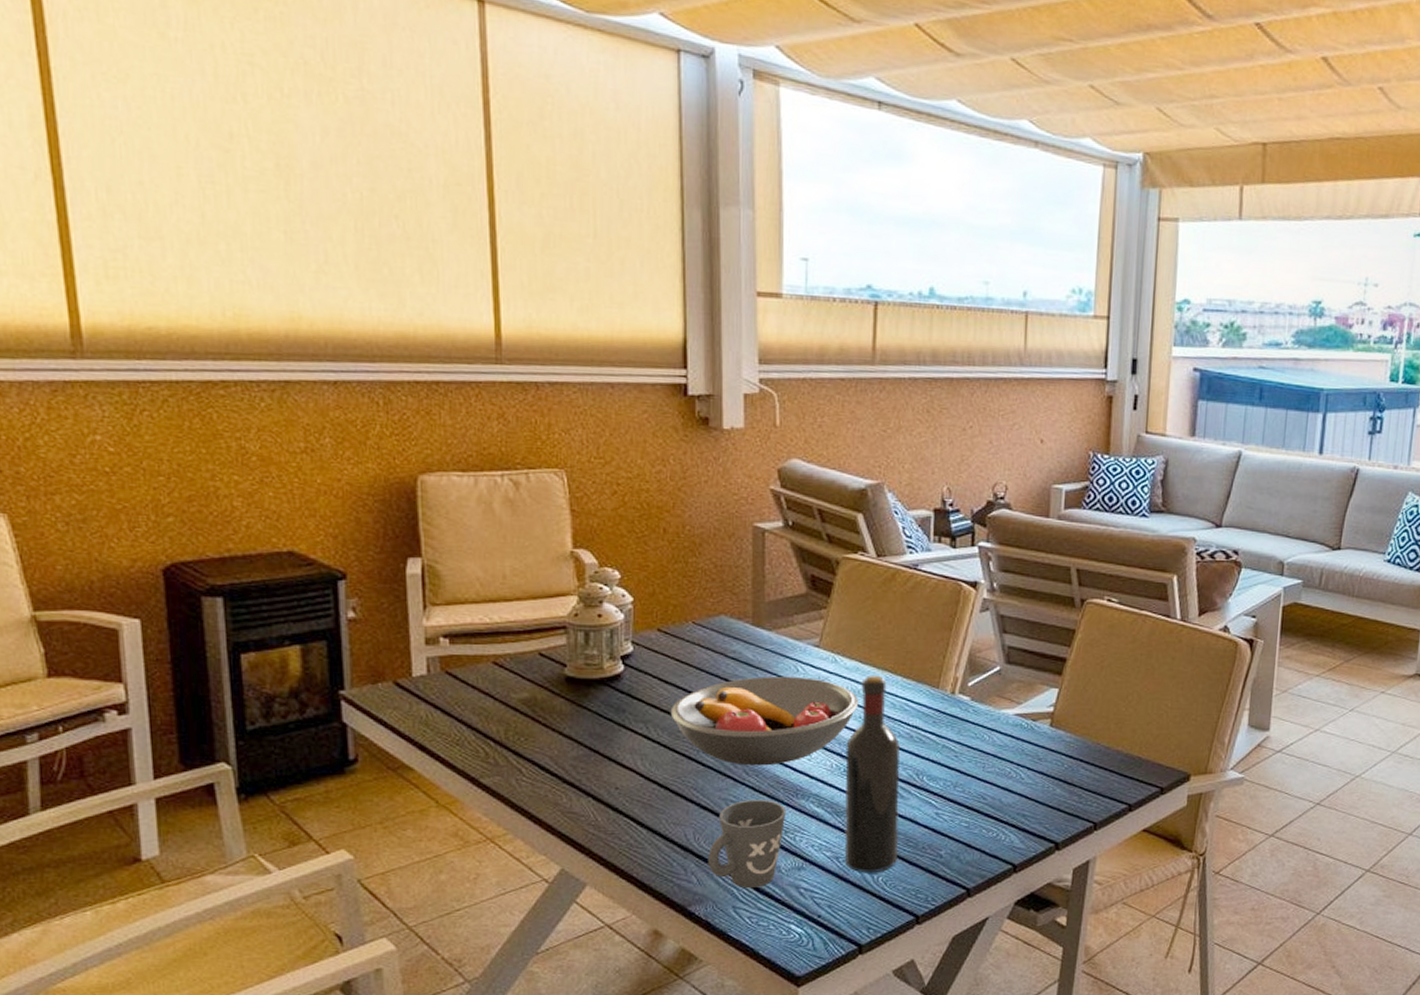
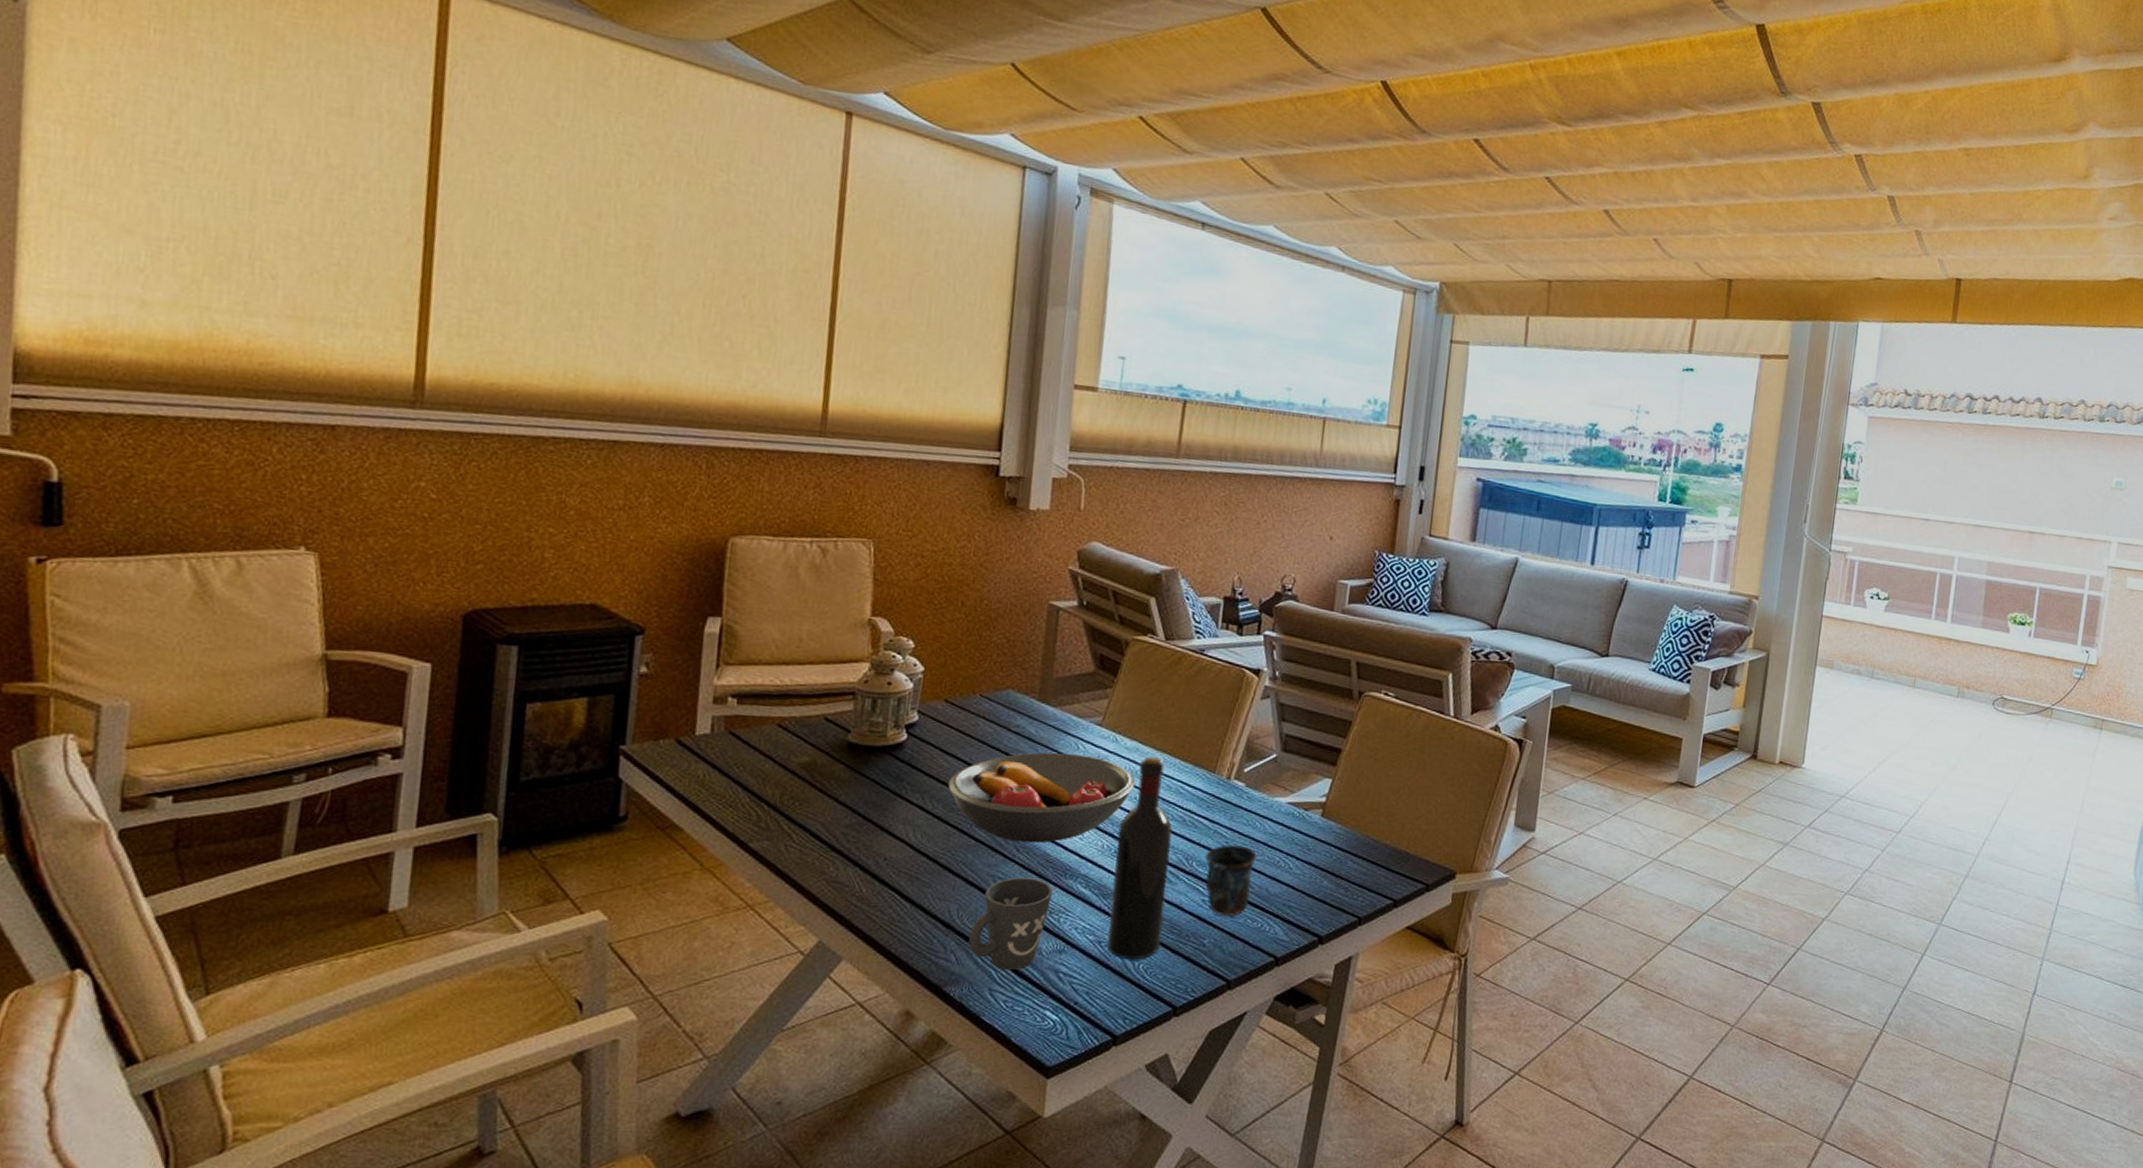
mug: none [934,757,987,827] -> present [1204,844,1257,916]

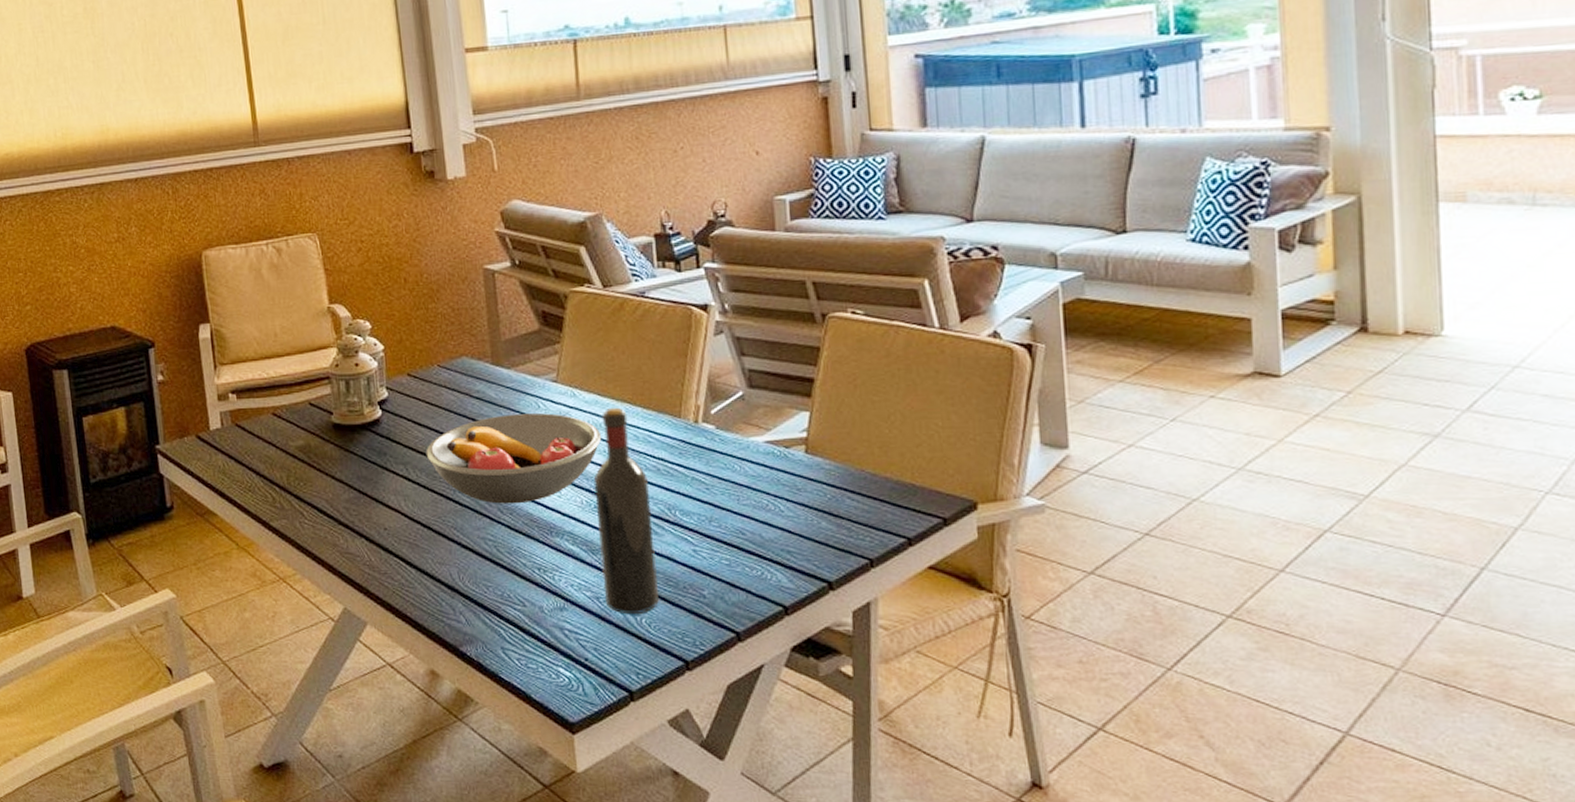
mug: present [968,877,1054,971] -> none [473,538,543,630]
mug: present [1204,844,1257,916] -> none [686,489,743,565]

